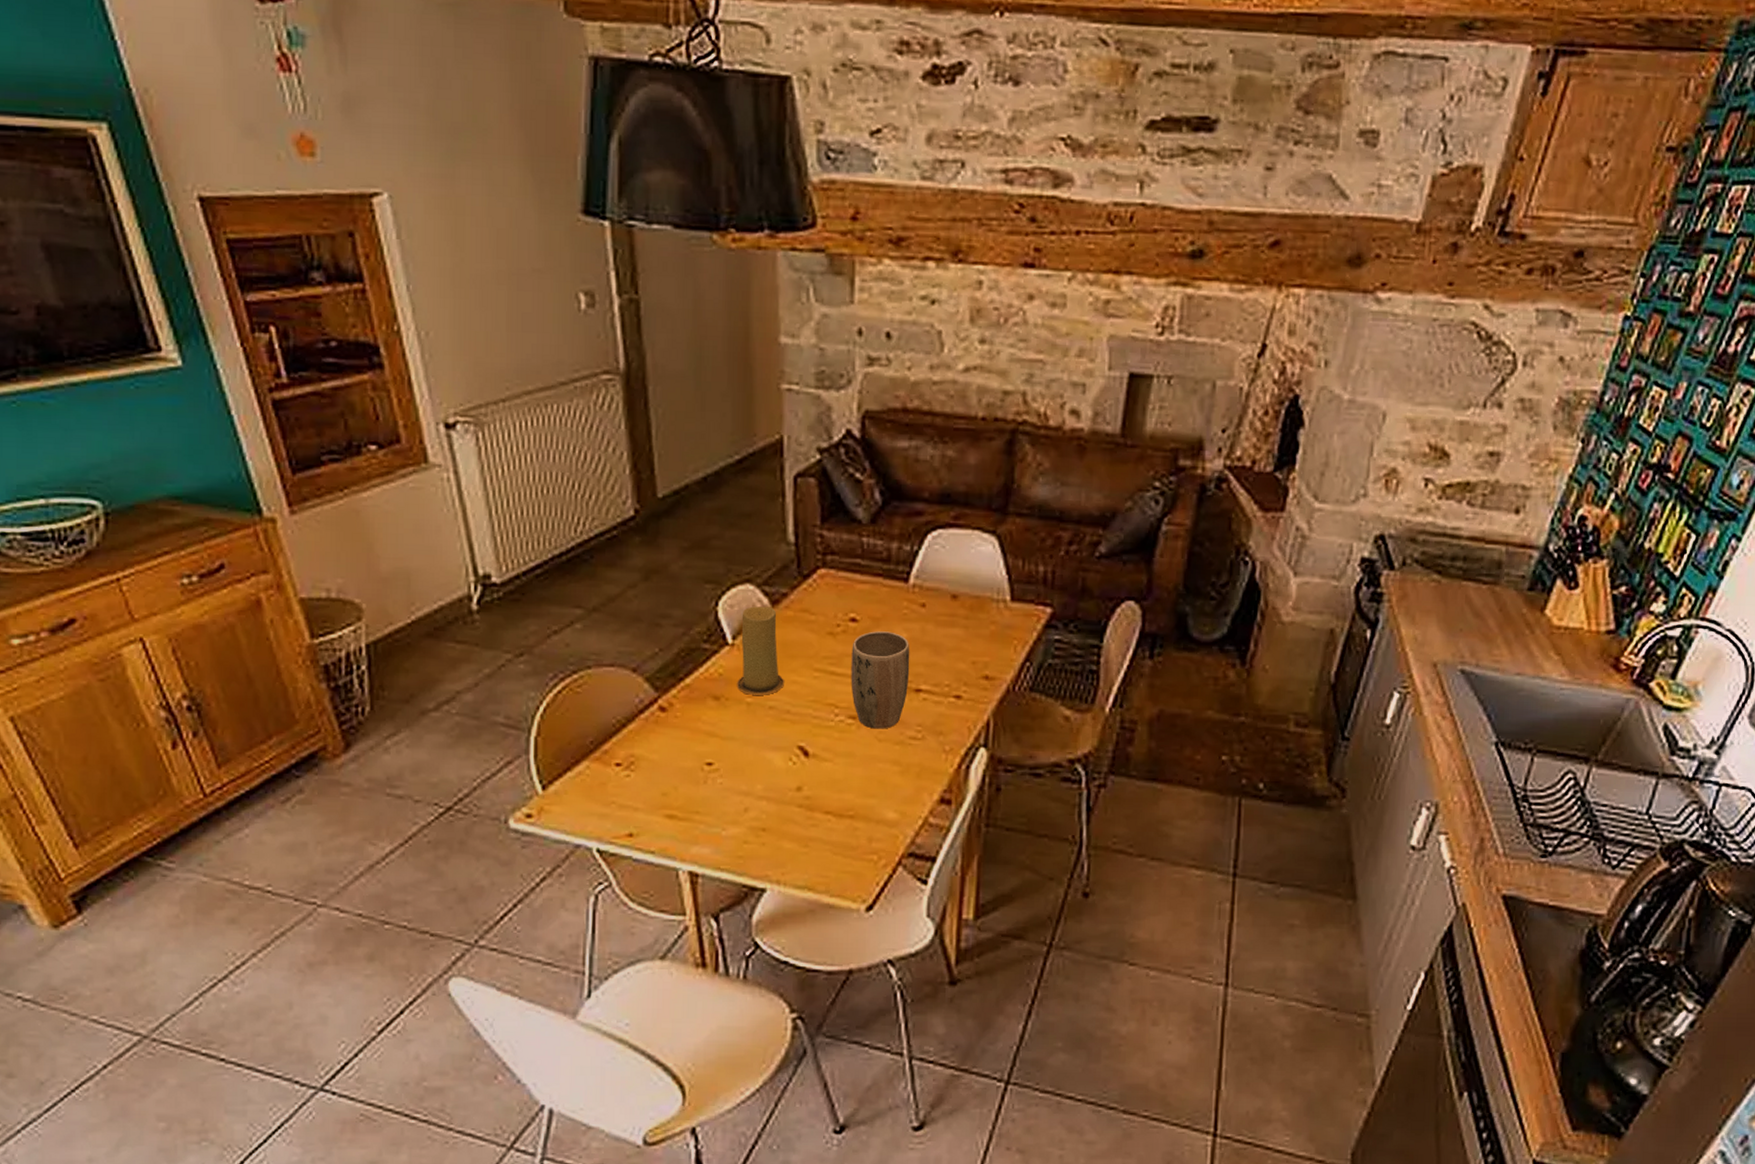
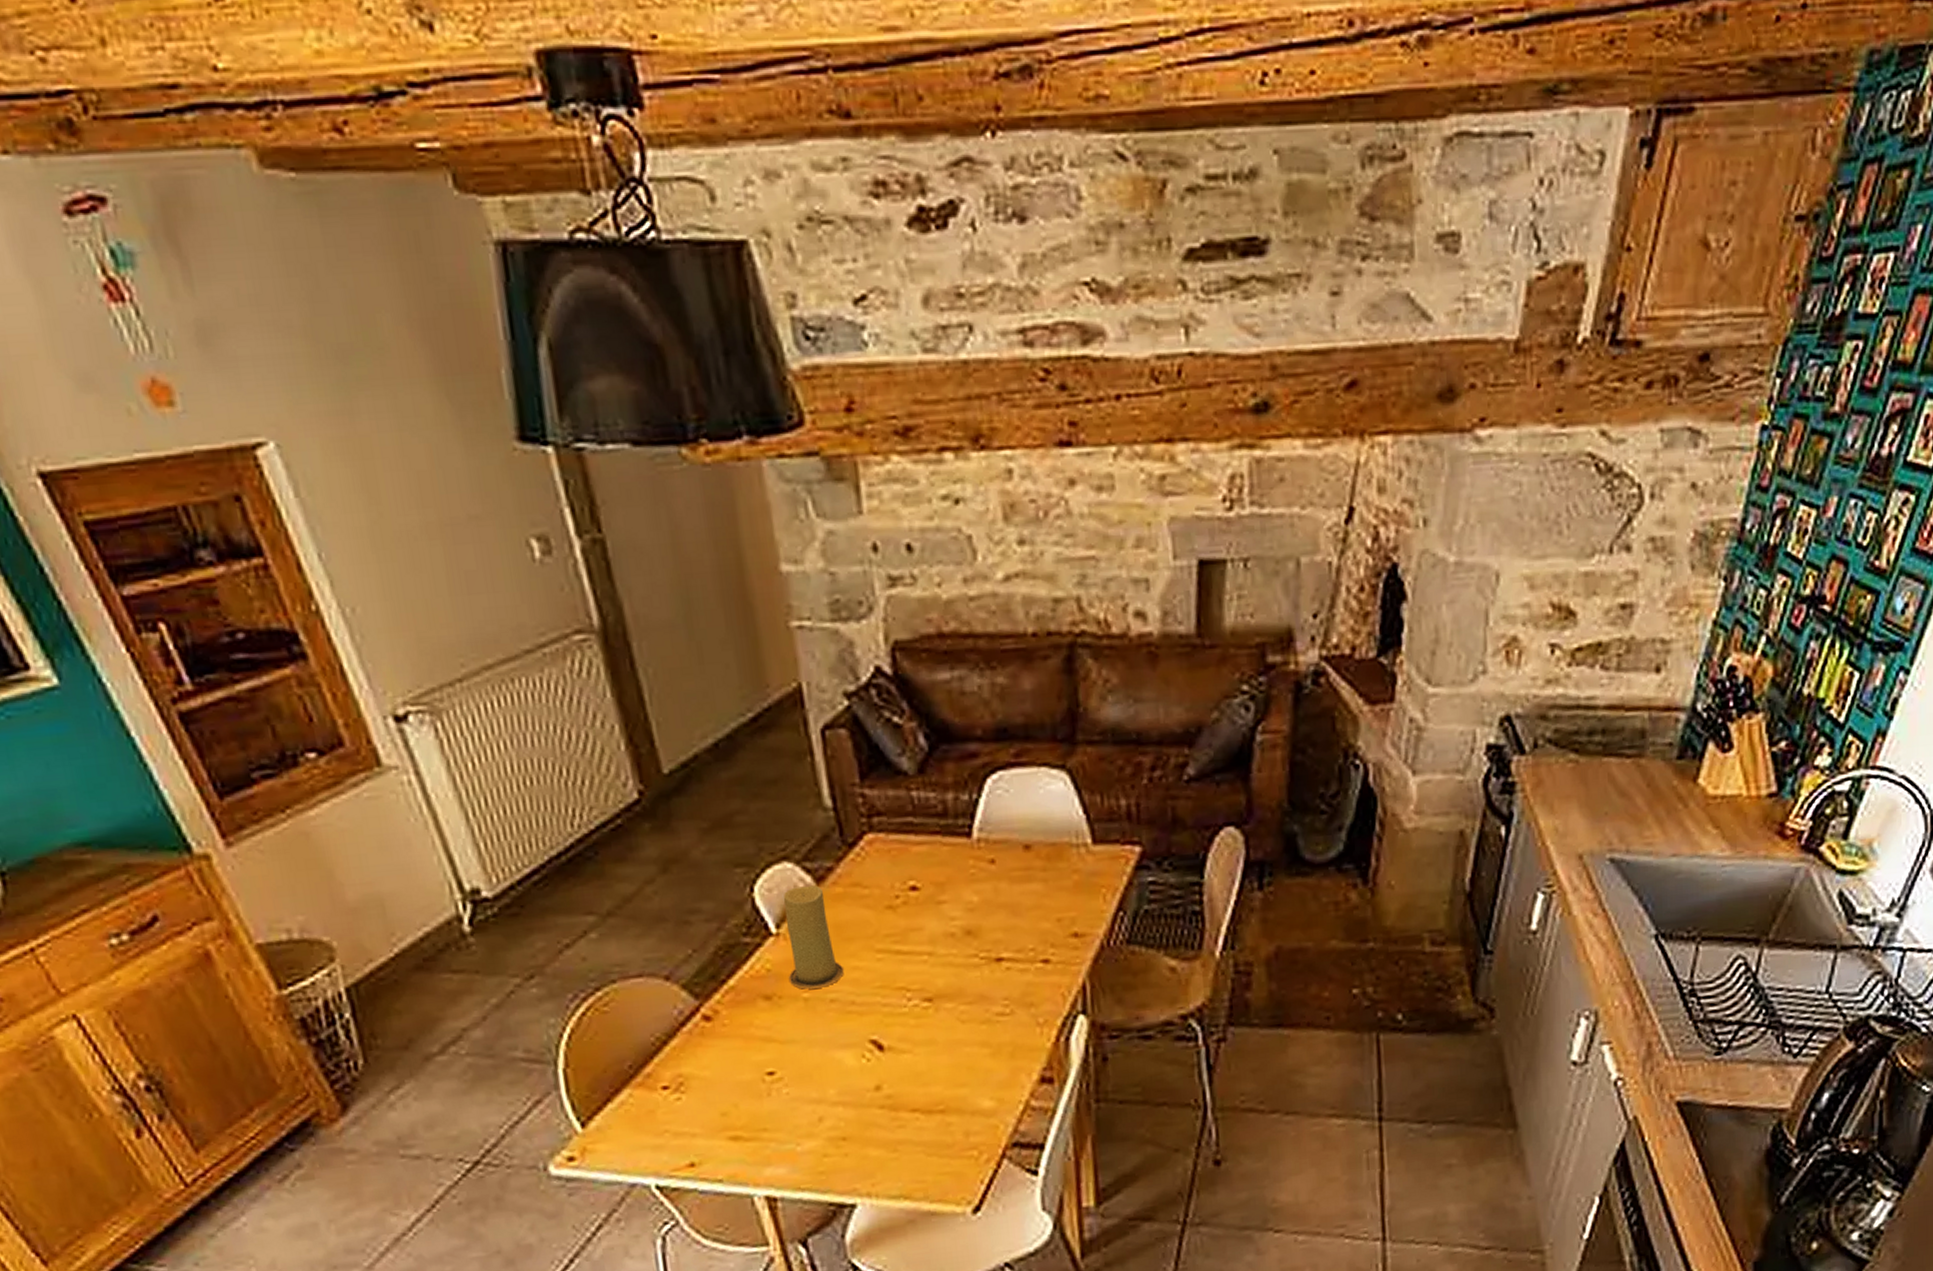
plant pot: present [851,631,910,729] -> none [916,896,988,1010]

